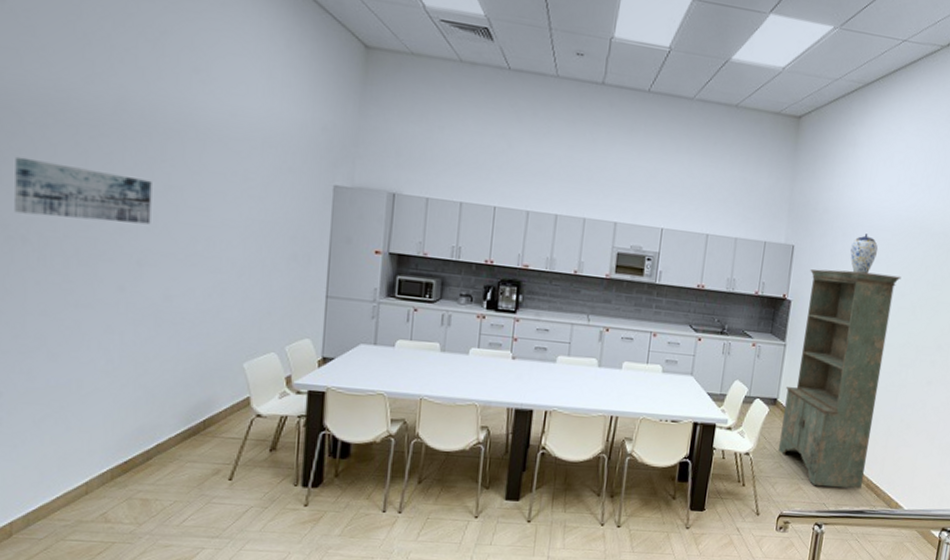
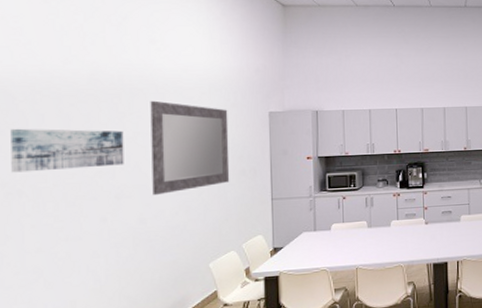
mirror: none [182,147,283,269] -> present [150,100,230,196]

